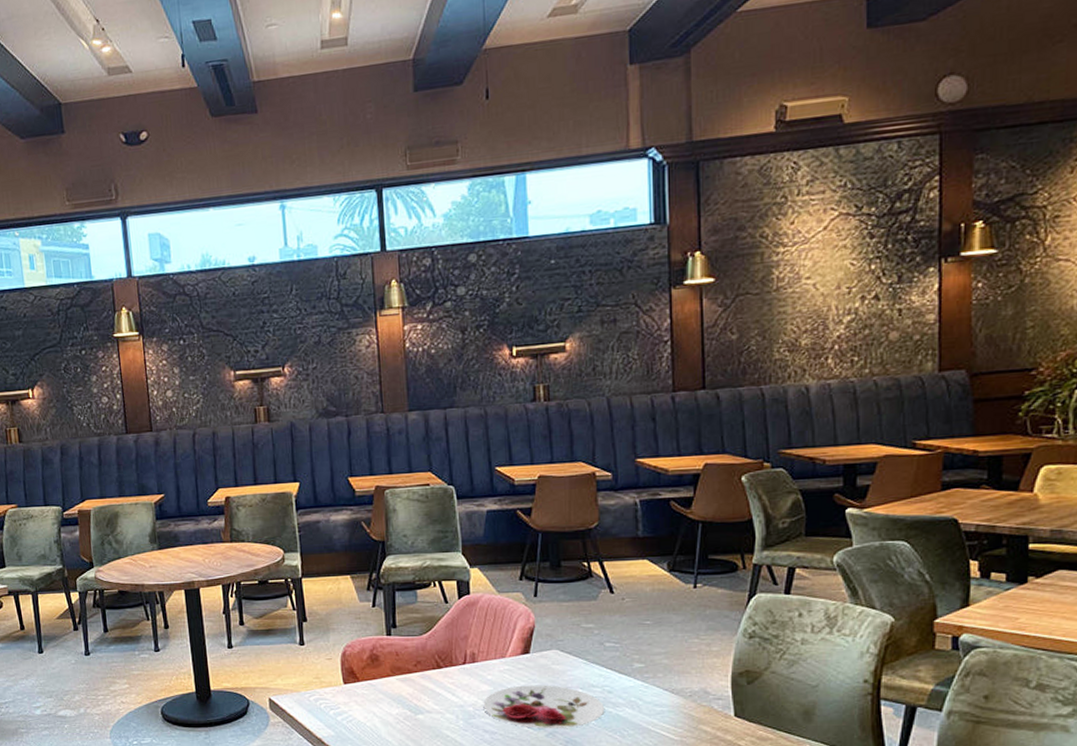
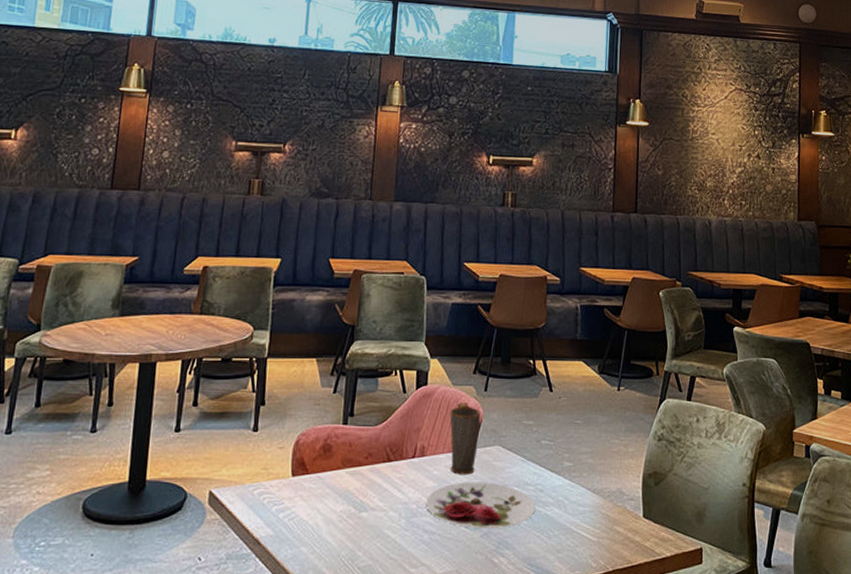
mug: none [498,609,533,679] -> present [450,403,481,475]

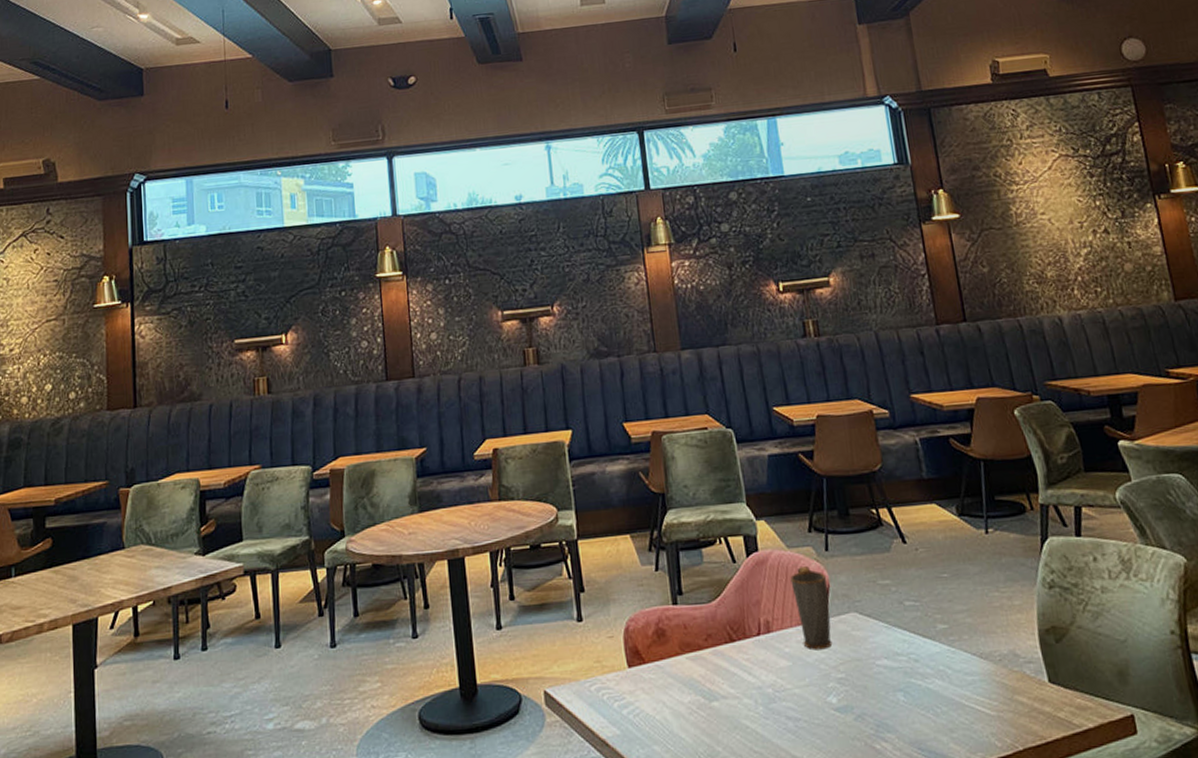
plate: present [426,482,536,528] -> none [782,655,914,711]

